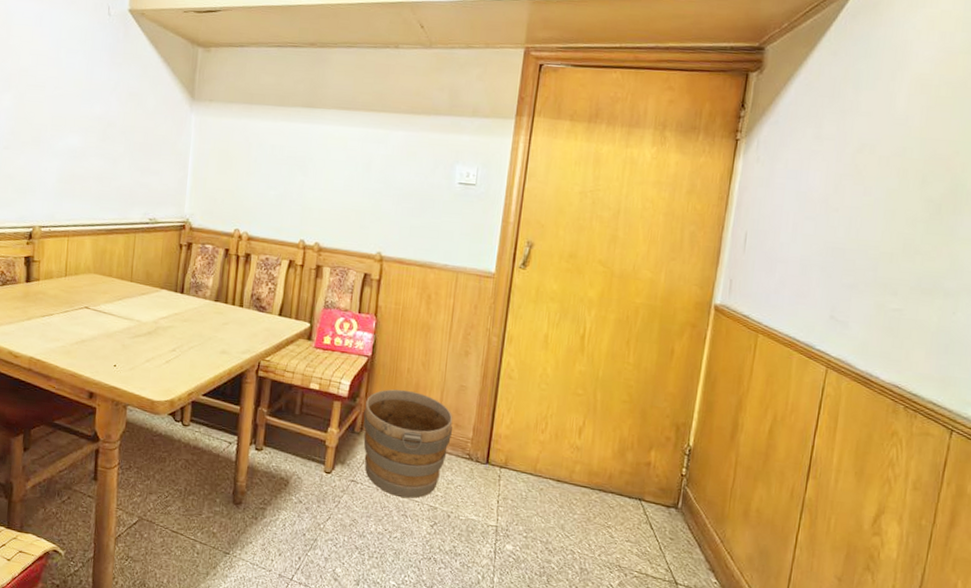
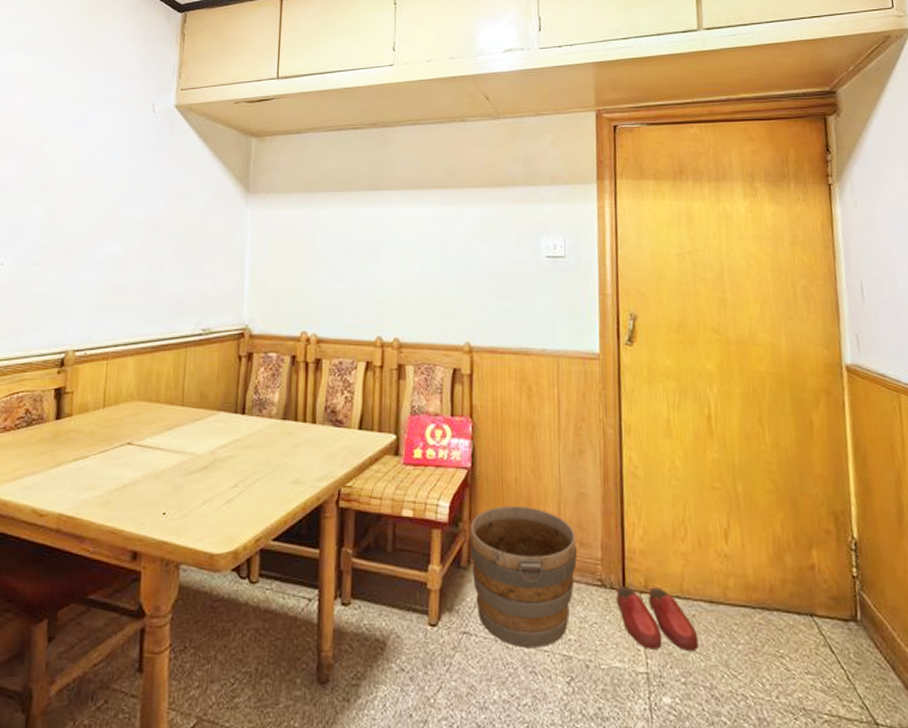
slippers: none [480,461,543,515] -> present [616,586,699,651]

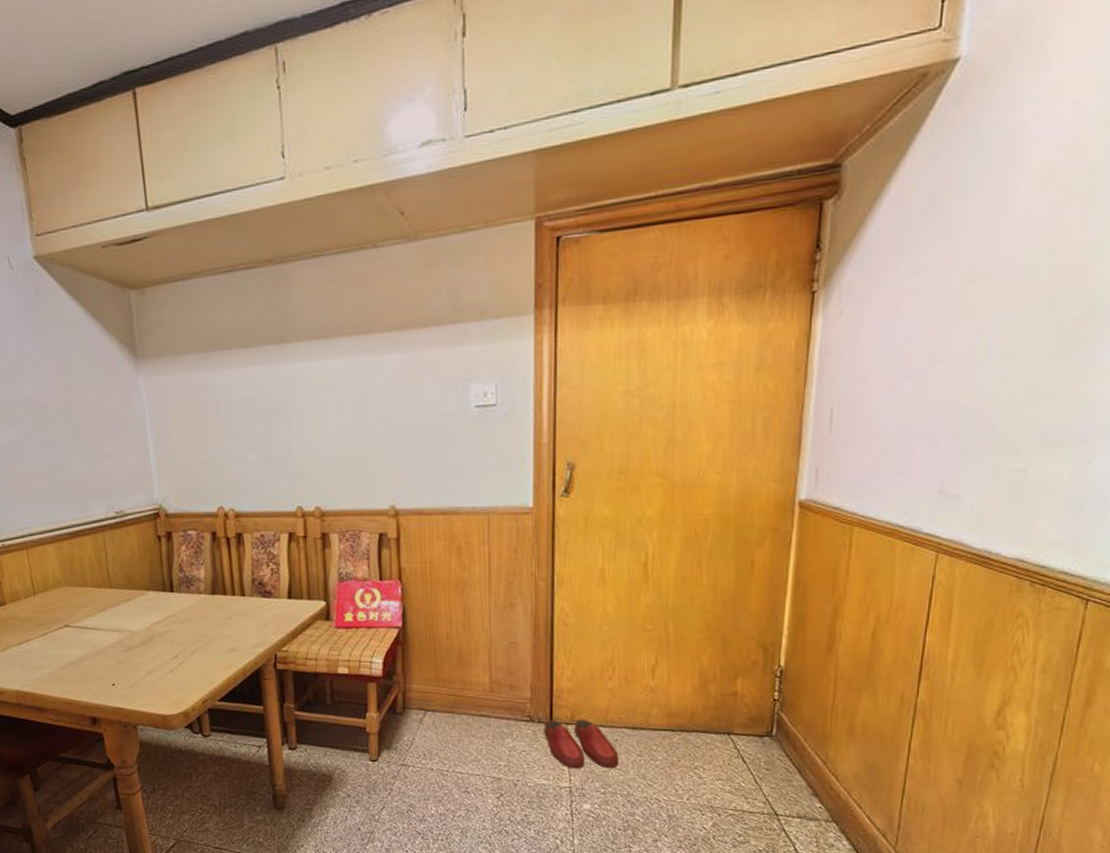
bucket: present [469,505,577,647] -> none [403,657,507,773]

